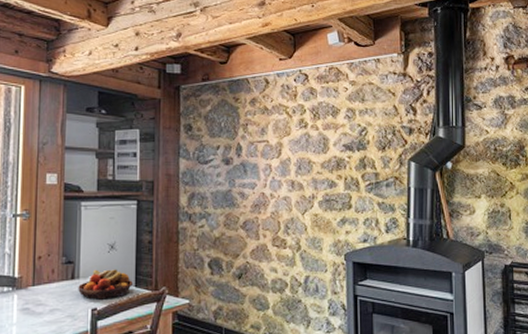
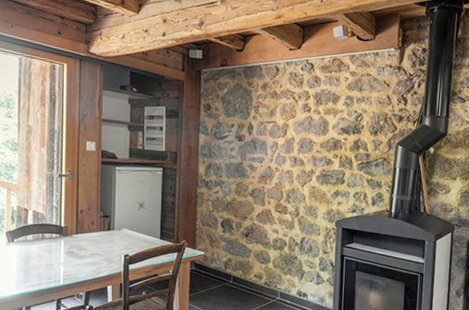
fruit bowl: present [78,269,133,300] -> none [113,223,158,248]

